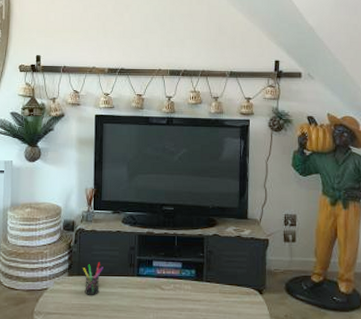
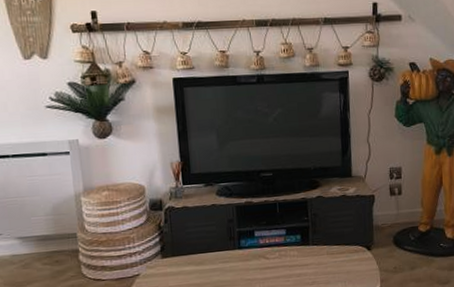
pen holder: present [83,262,103,295] -> none [177,239,201,275]

